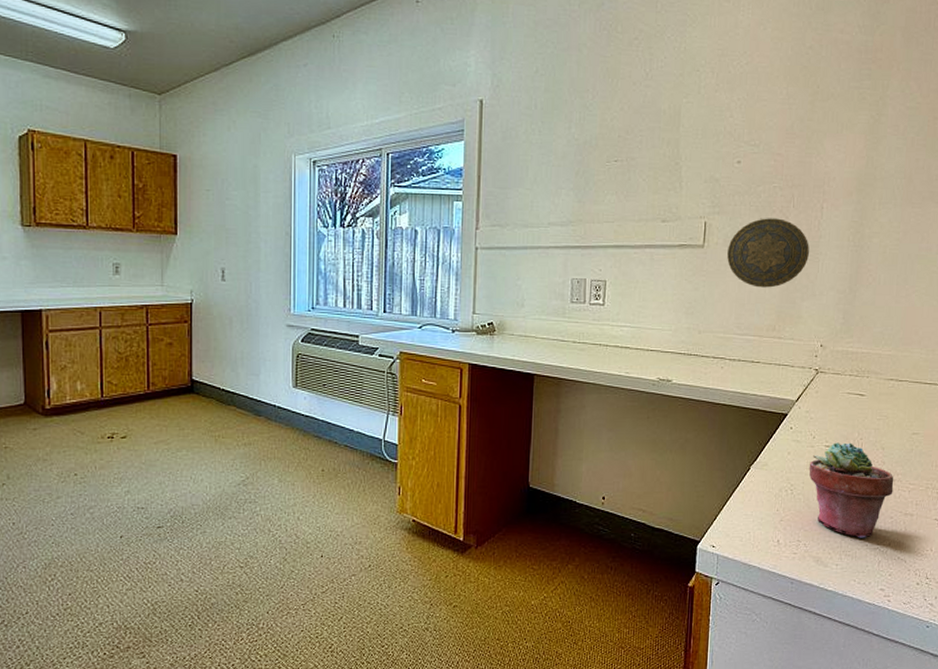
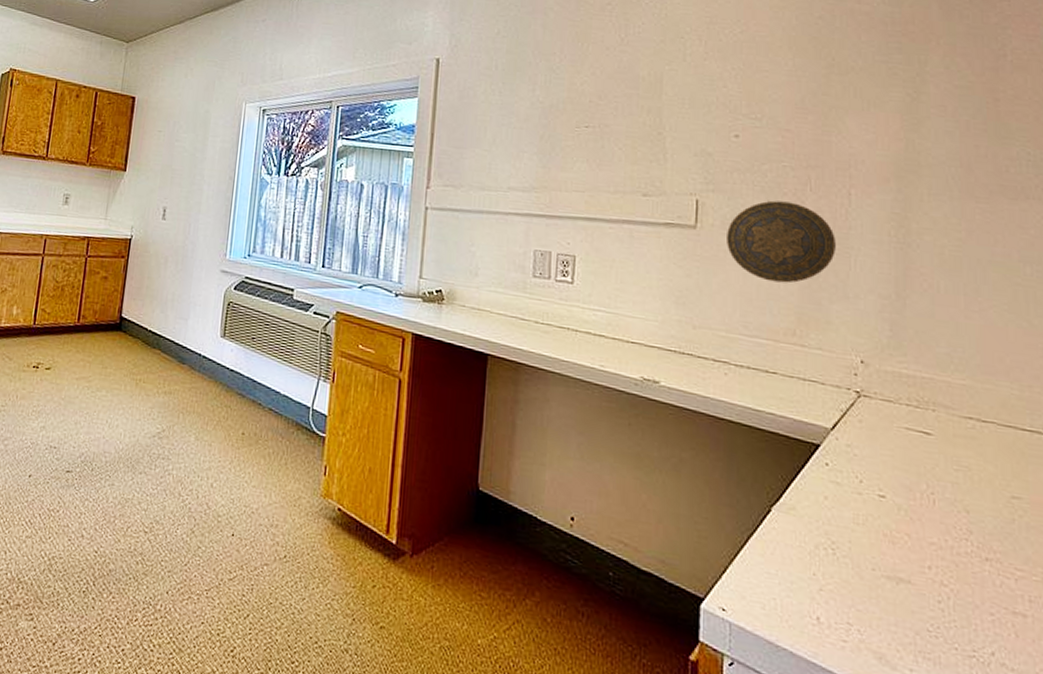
potted succulent: present [809,442,894,538] -> none [856,493,990,638]

